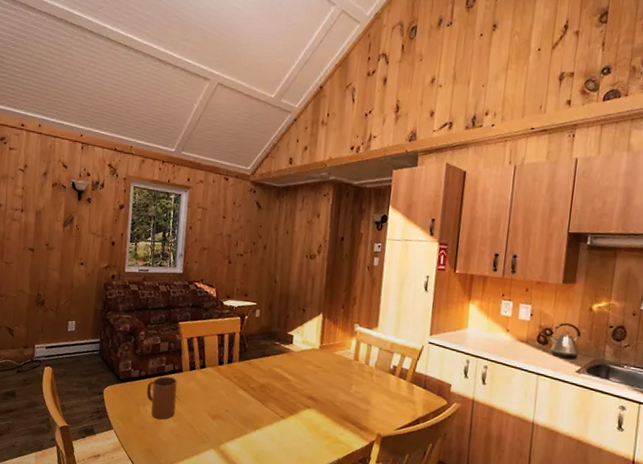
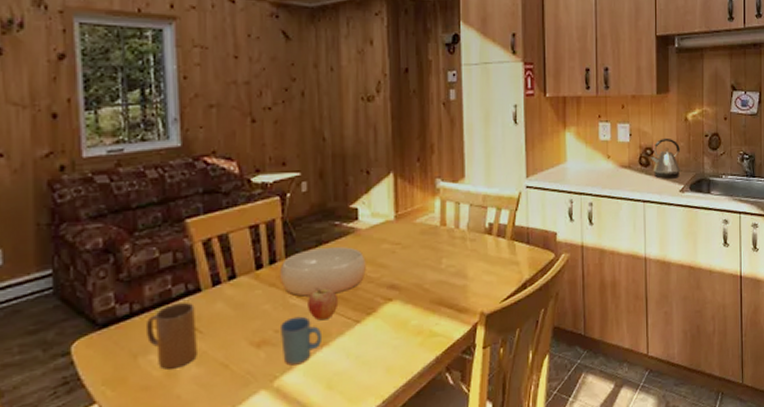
mug: none [228,403,257,438] -> present [279,316,323,366]
bowl: none [233,358,295,394] -> present [279,246,366,297]
fruit: none [249,386,272,411] -> present [308,287,339,321]

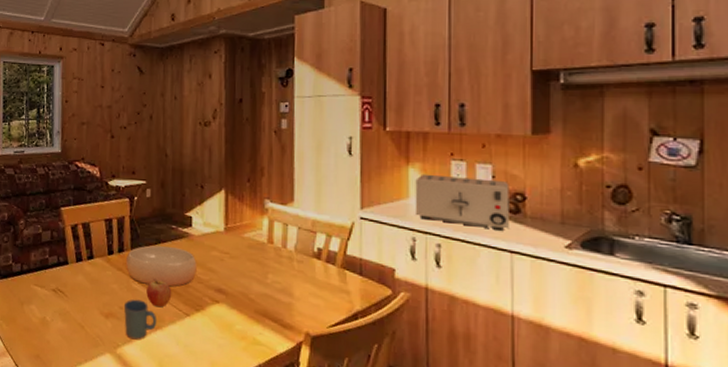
cup: present [147,301,197,370] -> none [30,269,64,320]
toaster: none [571,137,642,183] -> present [415,173,510,231]
kettle: present [649,138,682,179] -> none [520,184,569,232]

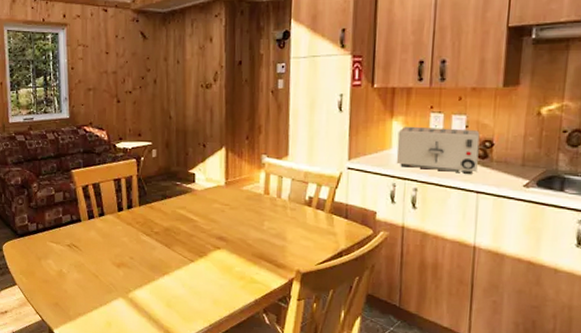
mug: present [123,299,157,340] -> none [133,249,165,285]
bowl: present [125,245,197,287] -> none [134,200,200,237]
fruit: present [146,278,172,308] -> none [154,230,178,256]

